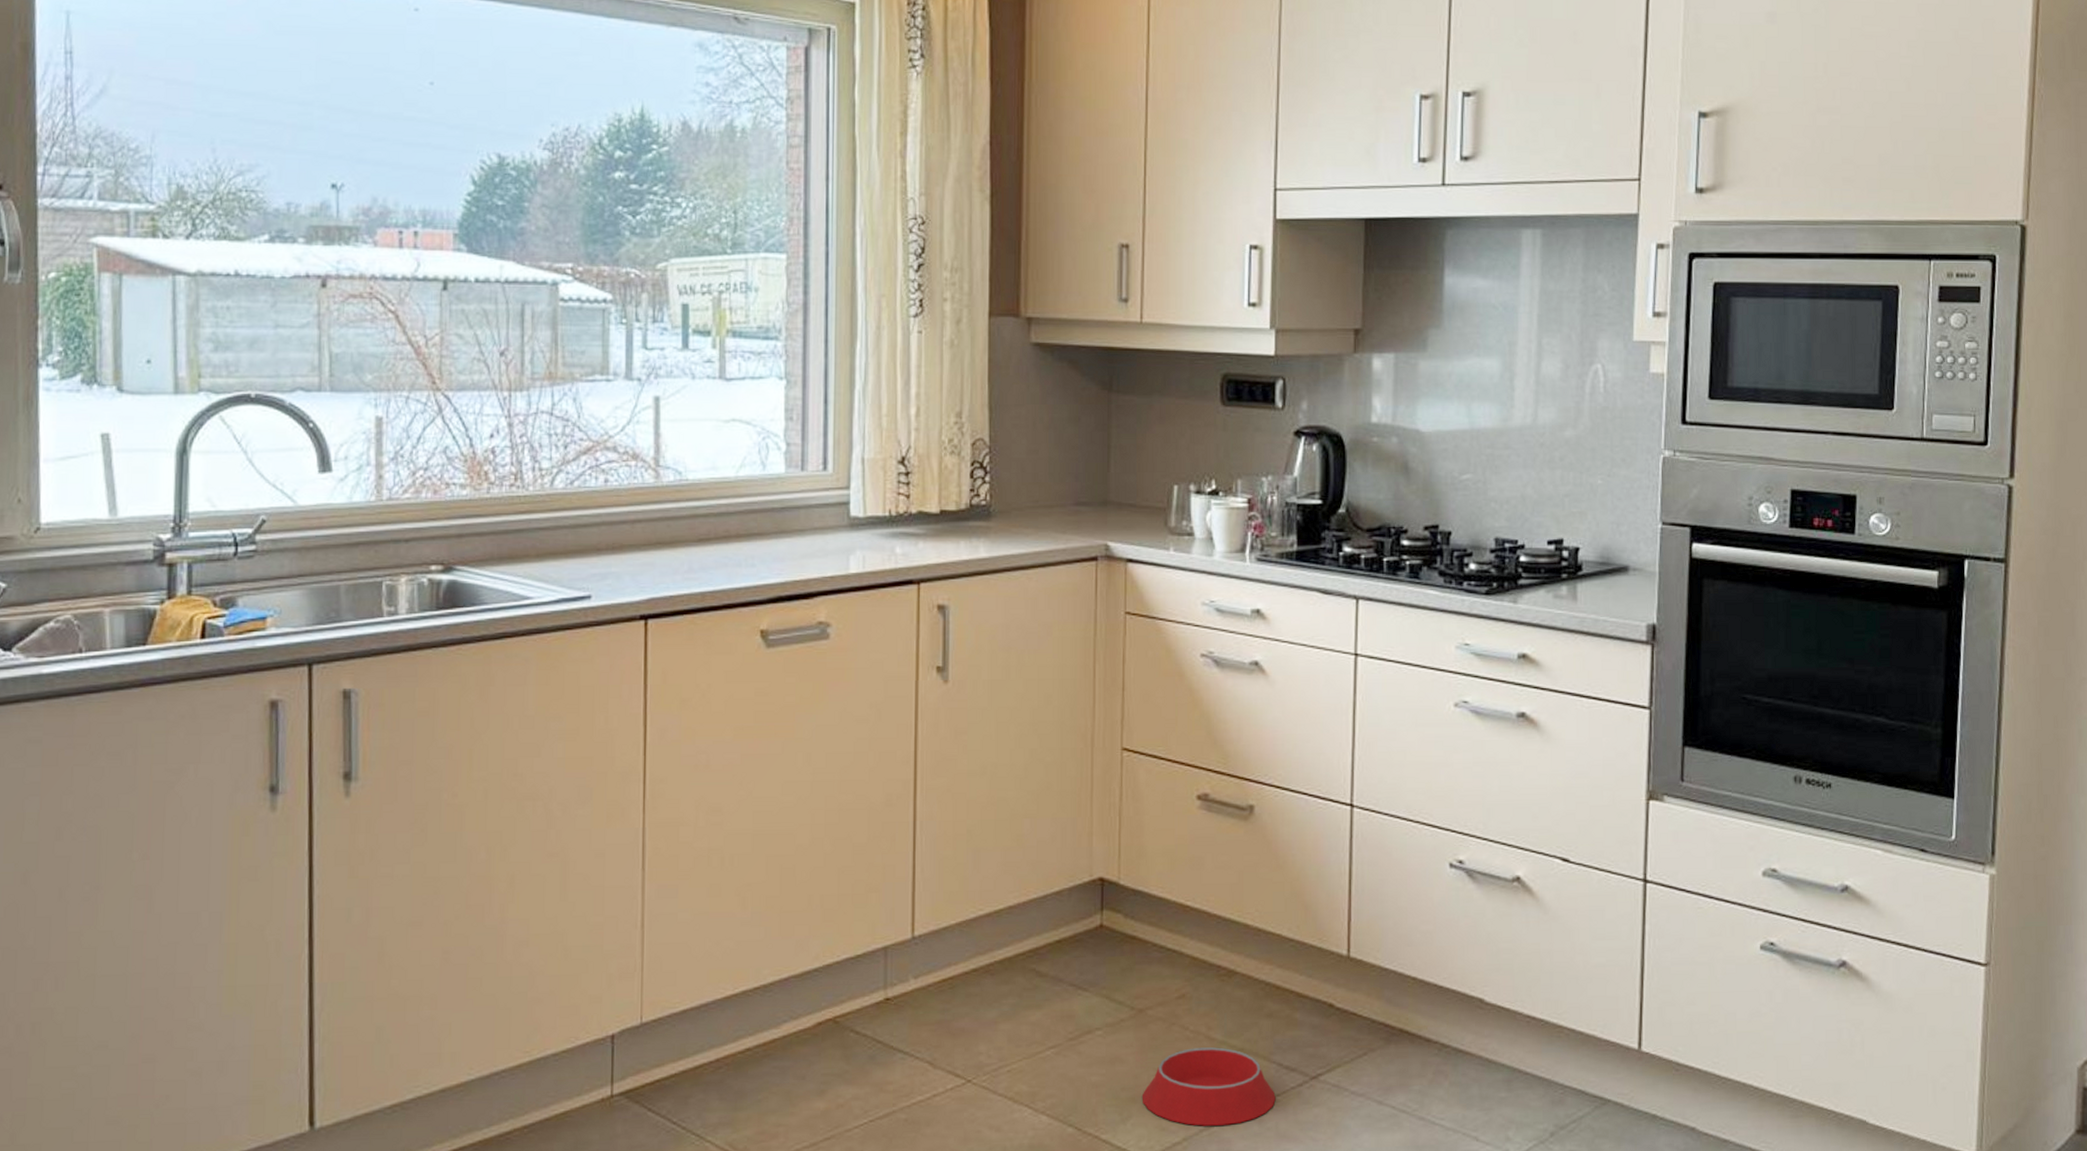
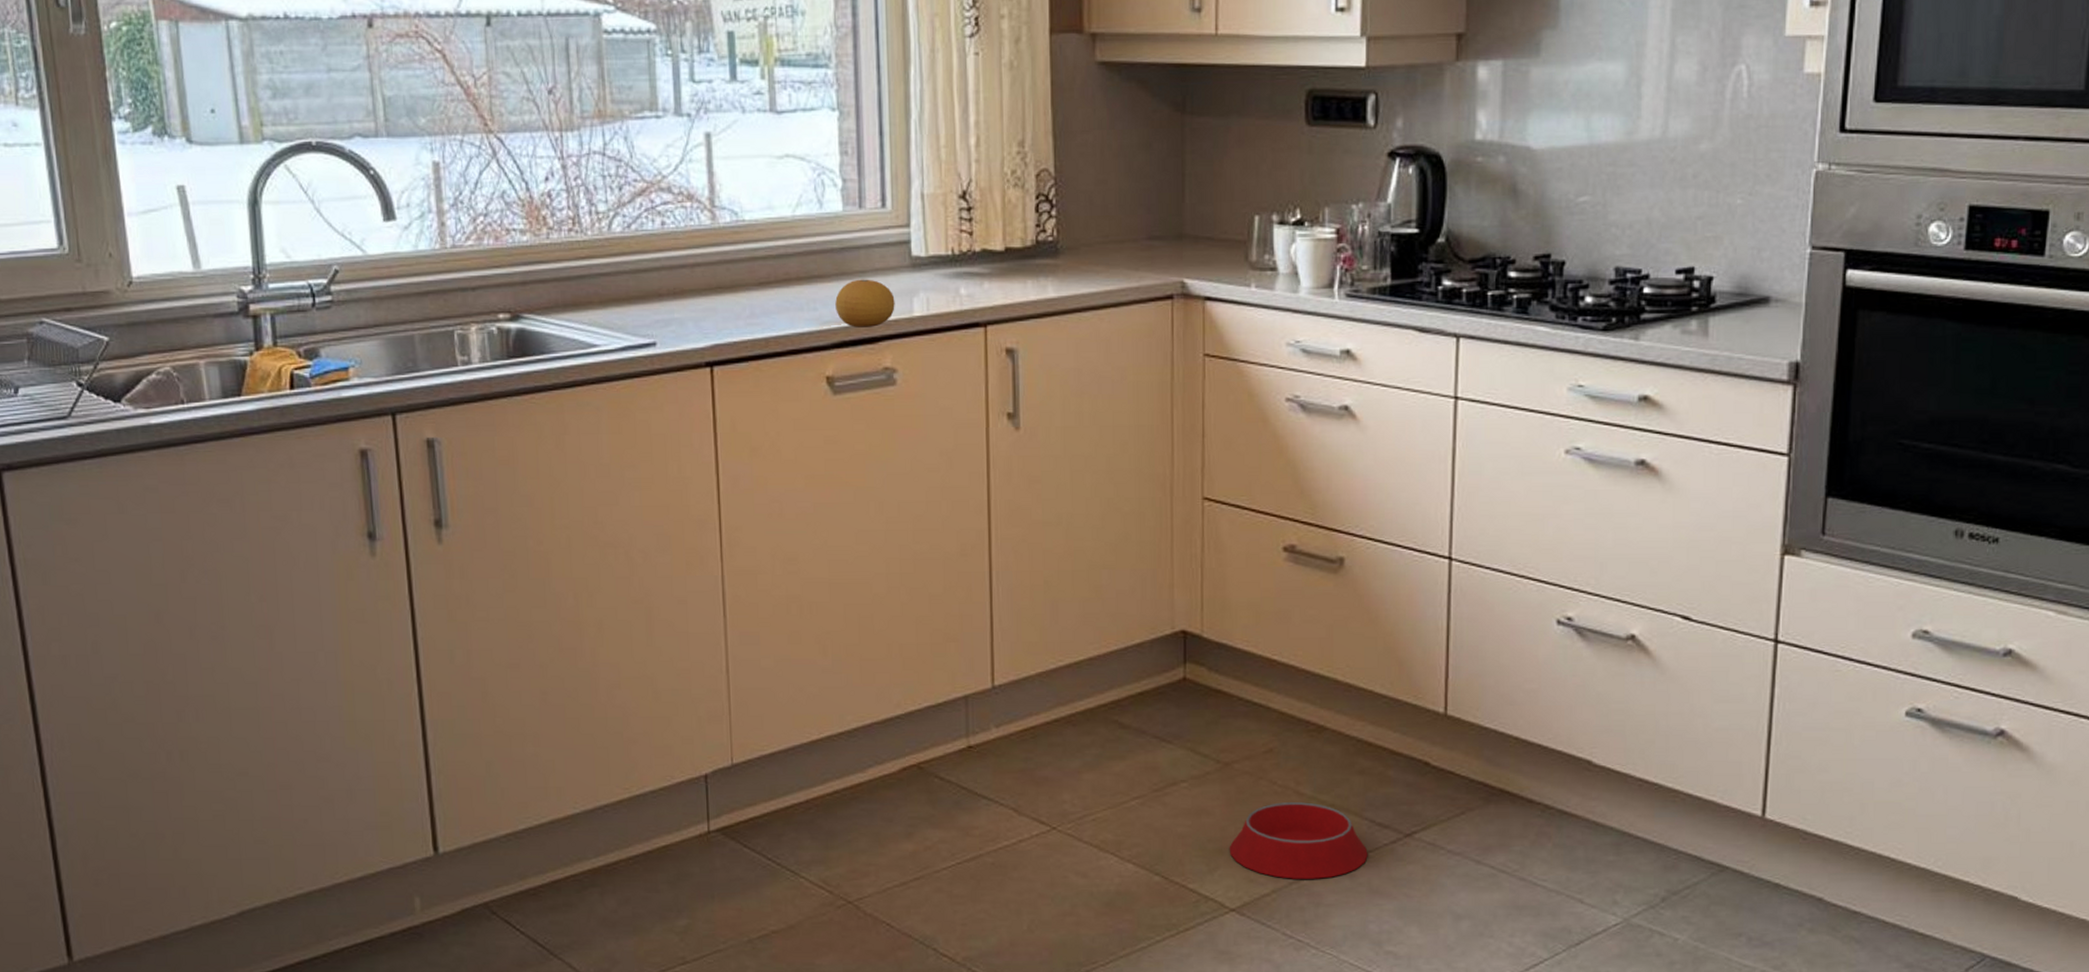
fruit: none [773,537,832,583] -> present [835,279,895,328]

